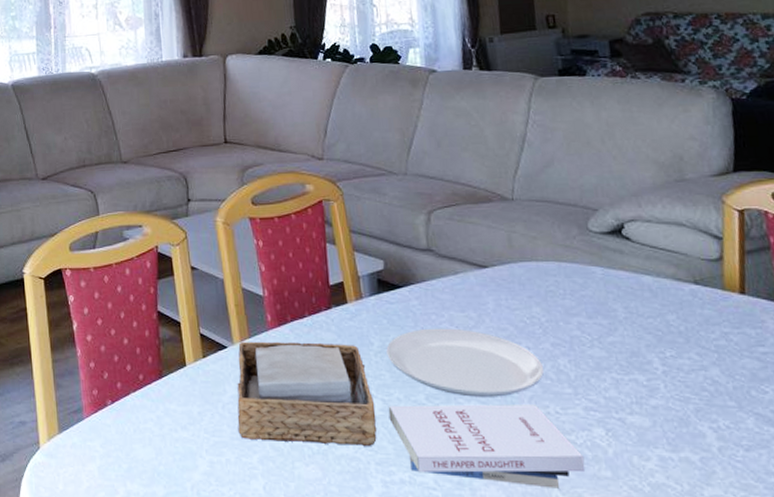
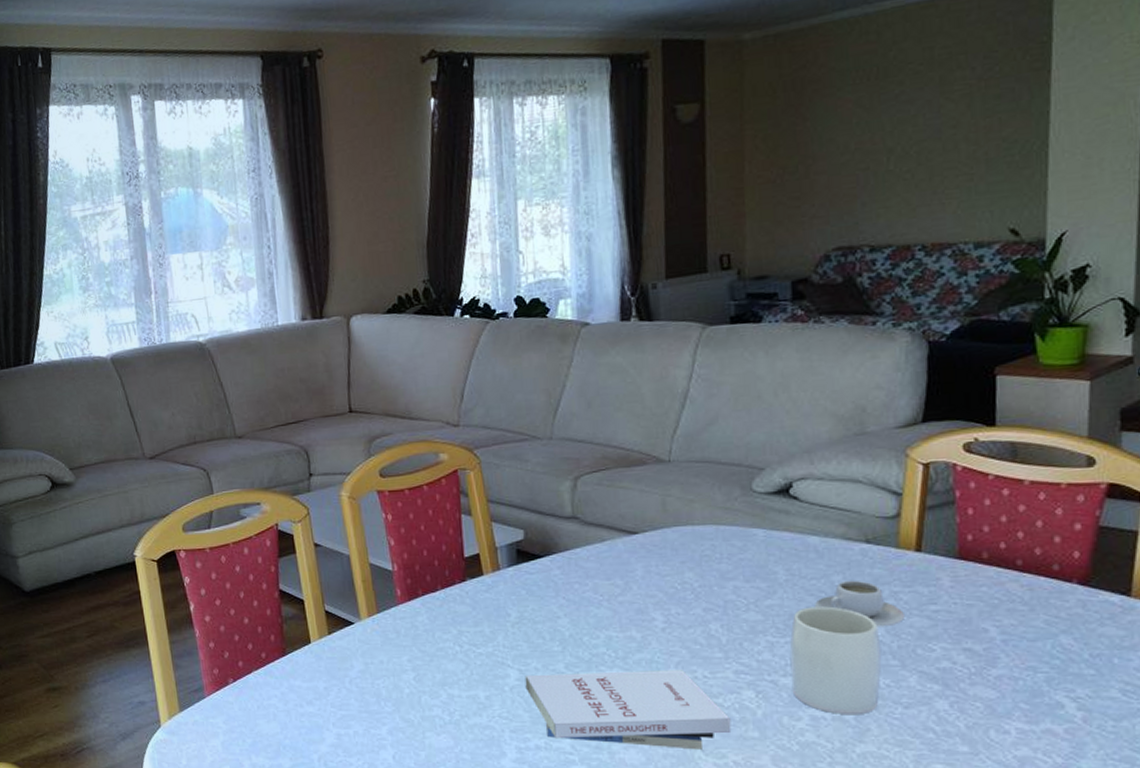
napkin holder: present [237,341,377,446] -> none [365,615,513,715]
plate: present [386,328,544,397] -> none [524,596,693,664]
mug: none [633,345,721,457] -> present [789,606,882,716]
teacup: none [653,320,738,367] -> present [815,580,906,627]

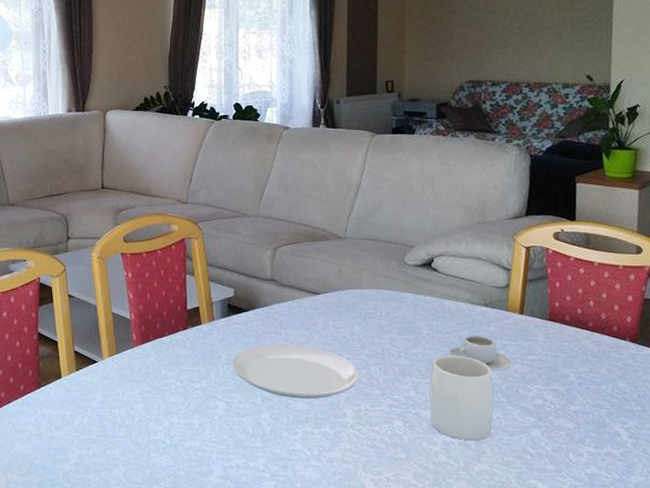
plate: none [524,596,693,664] -> present [232,344,359,399]
books: present [524,670,732,750] -> none [230,404,385,468]

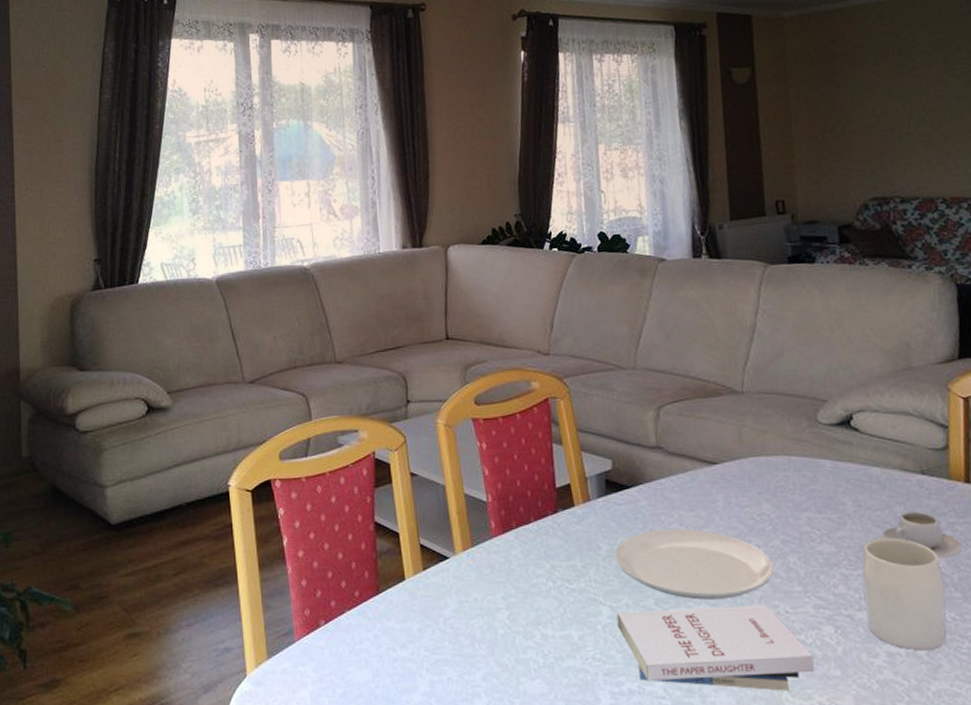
books: none [230,404,385,468] -> present [616,605,815,691]

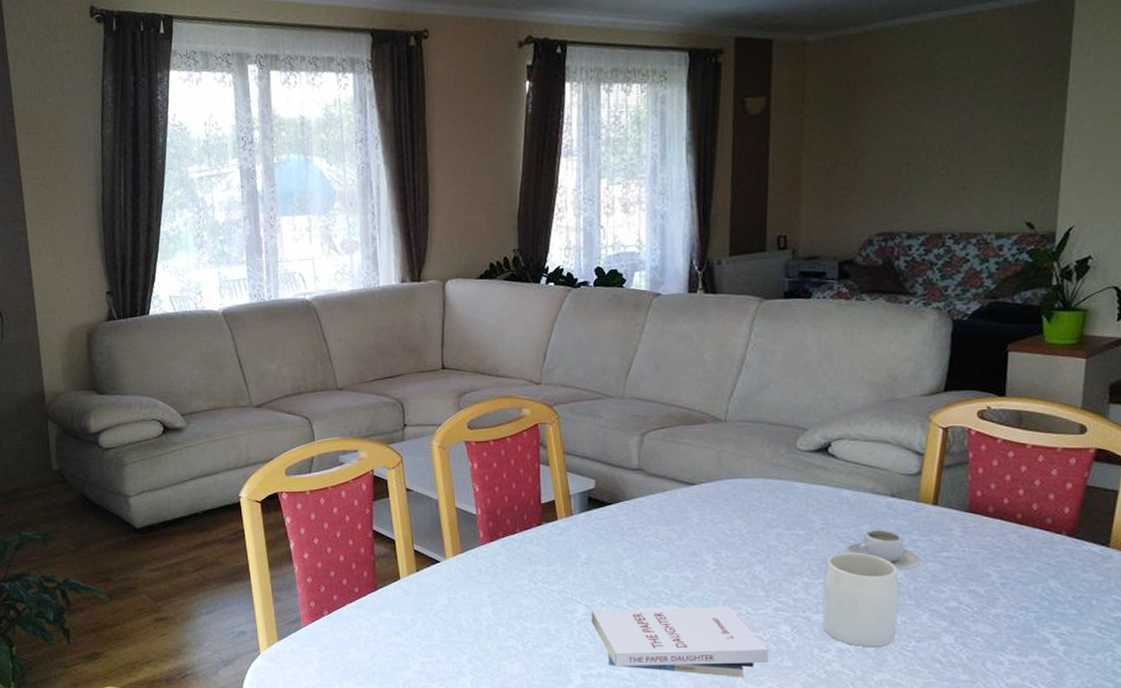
plate: present [614,528,774,600] -> none [592,540,739,601]

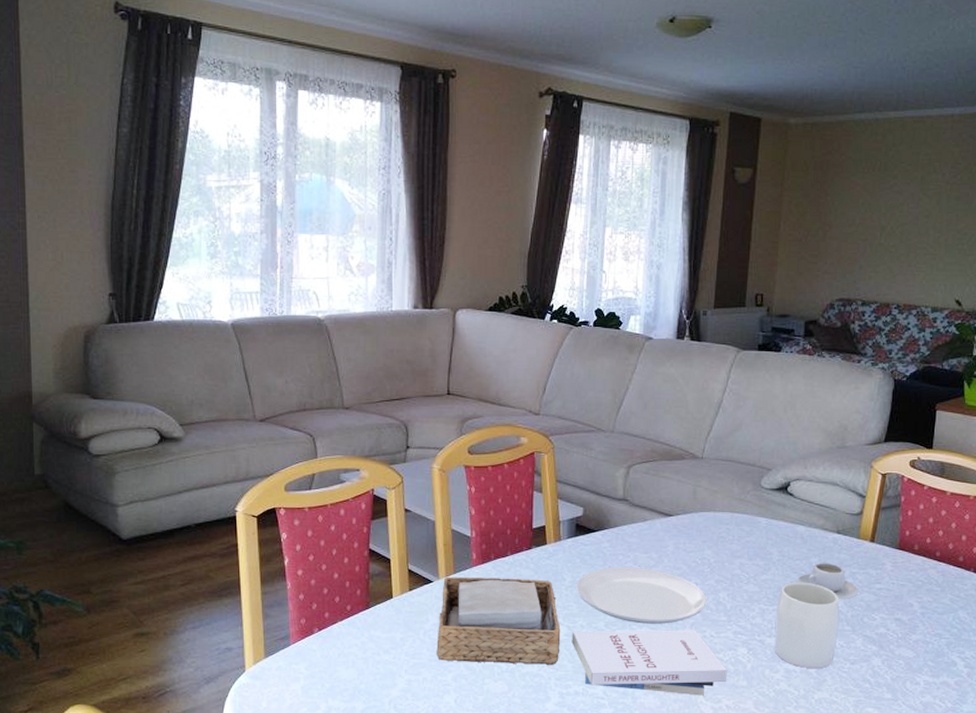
napkin holder: none [448,555,580,645] -> present [436,576,561,665]
plate: none [592,540,739,601] -> present [576,567,706,624]

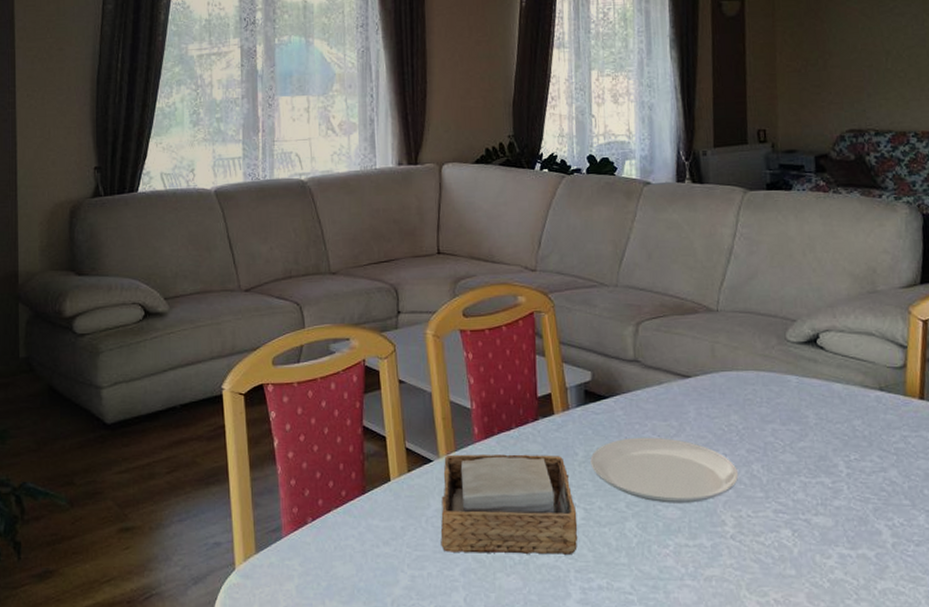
books: present [571,630,727,696] -> none [589,509,772,588]
mug: present [774,582,840,669] -> none [819,449,896,553]
teacup: present [797,562,859,600] -> none [840,424,914,469]

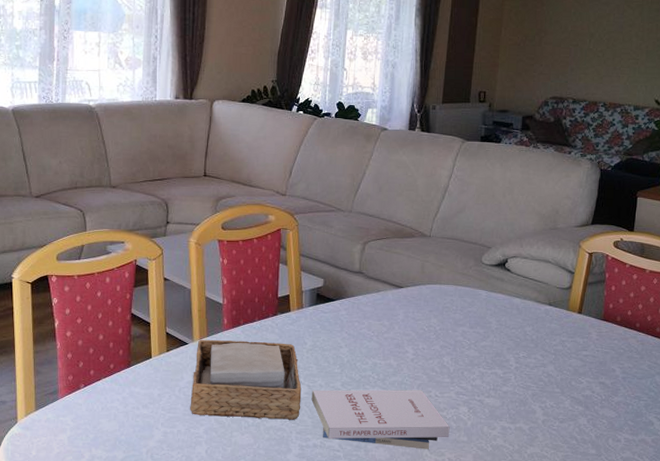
books: none [589,509,772,588] -> present [311,389,450,449]
plate: present [590,437,738,503] -> none [316,332,432,384]

